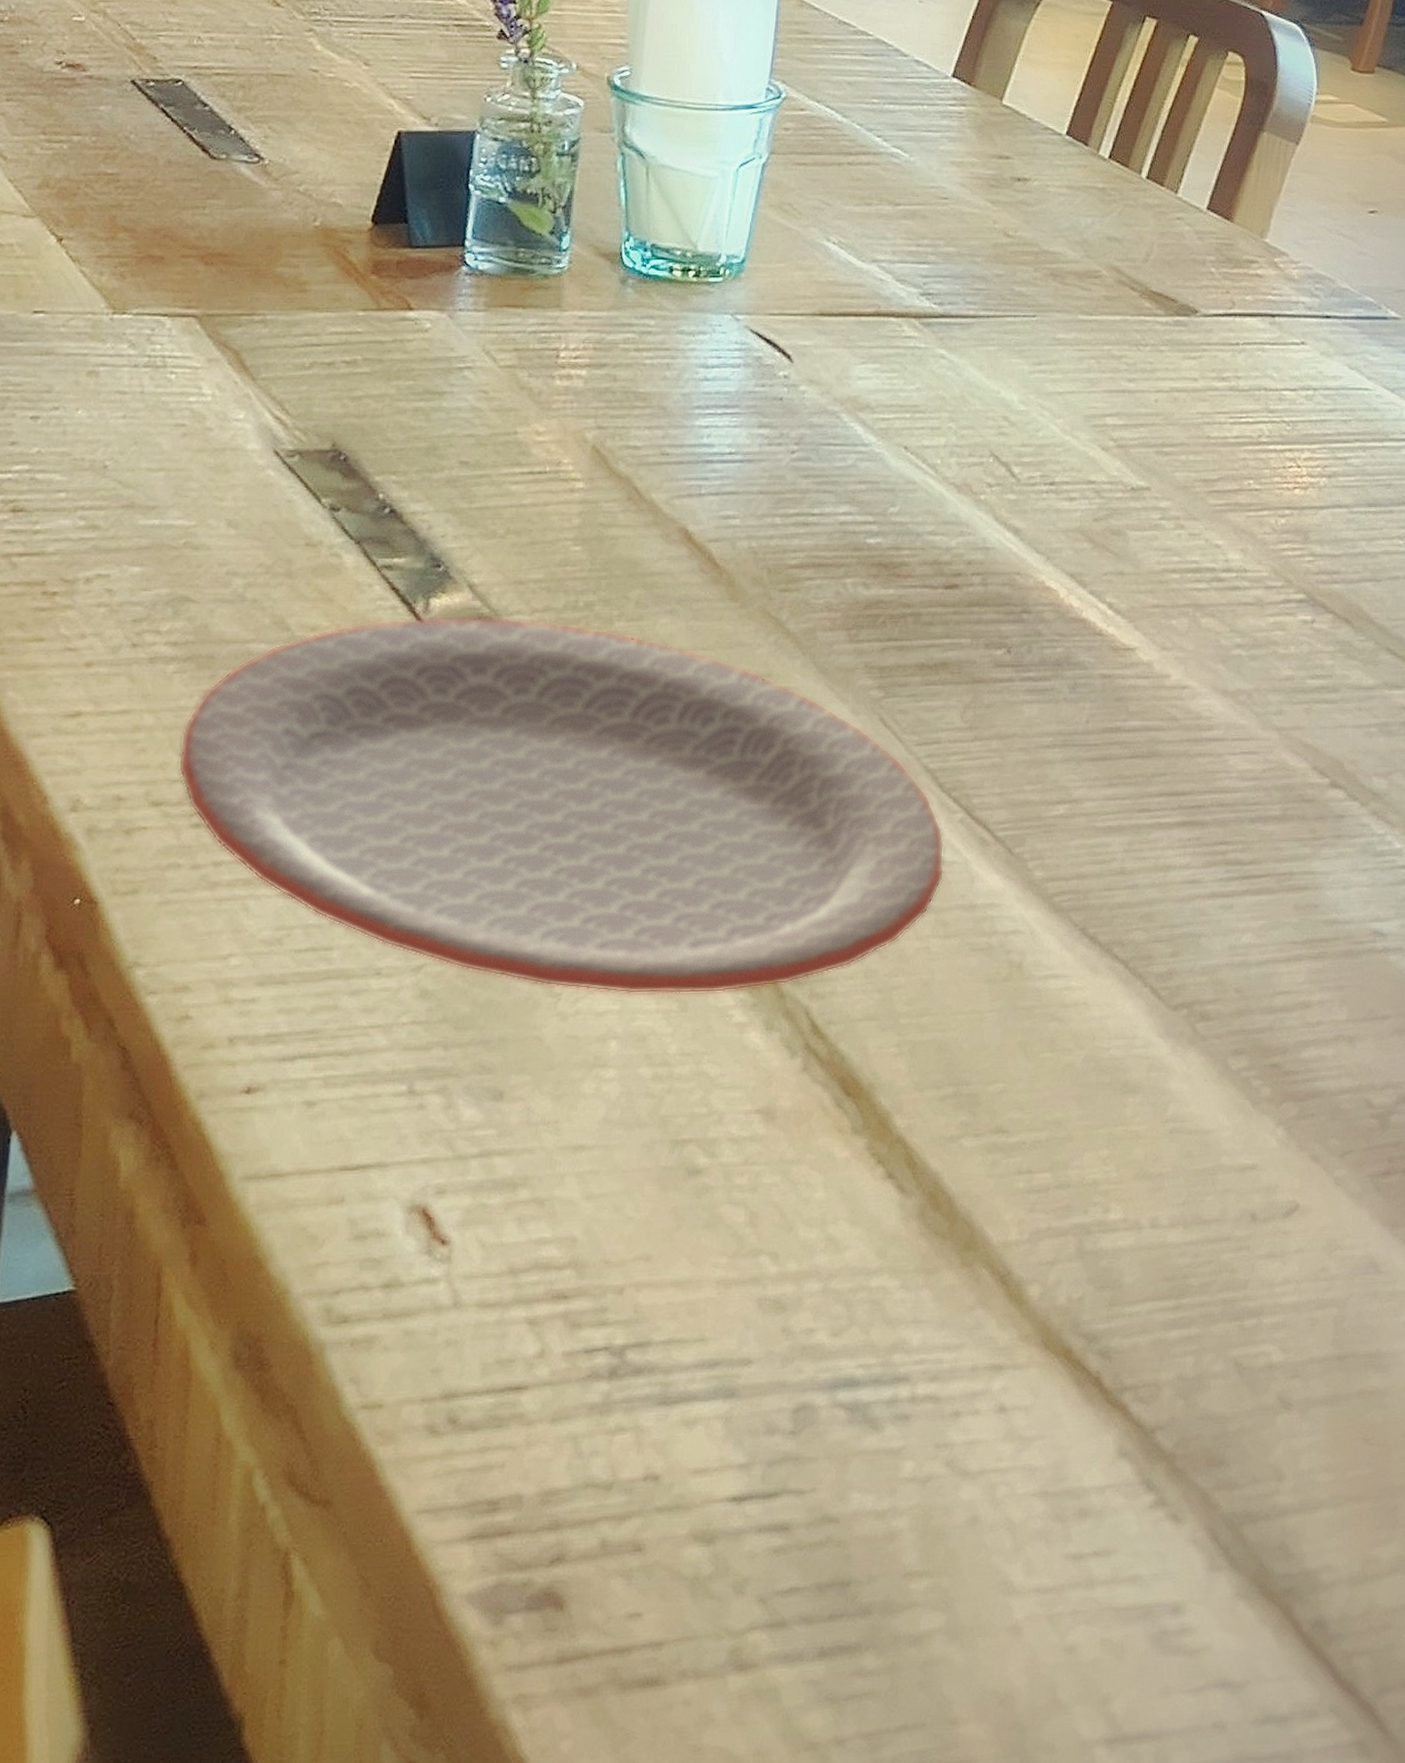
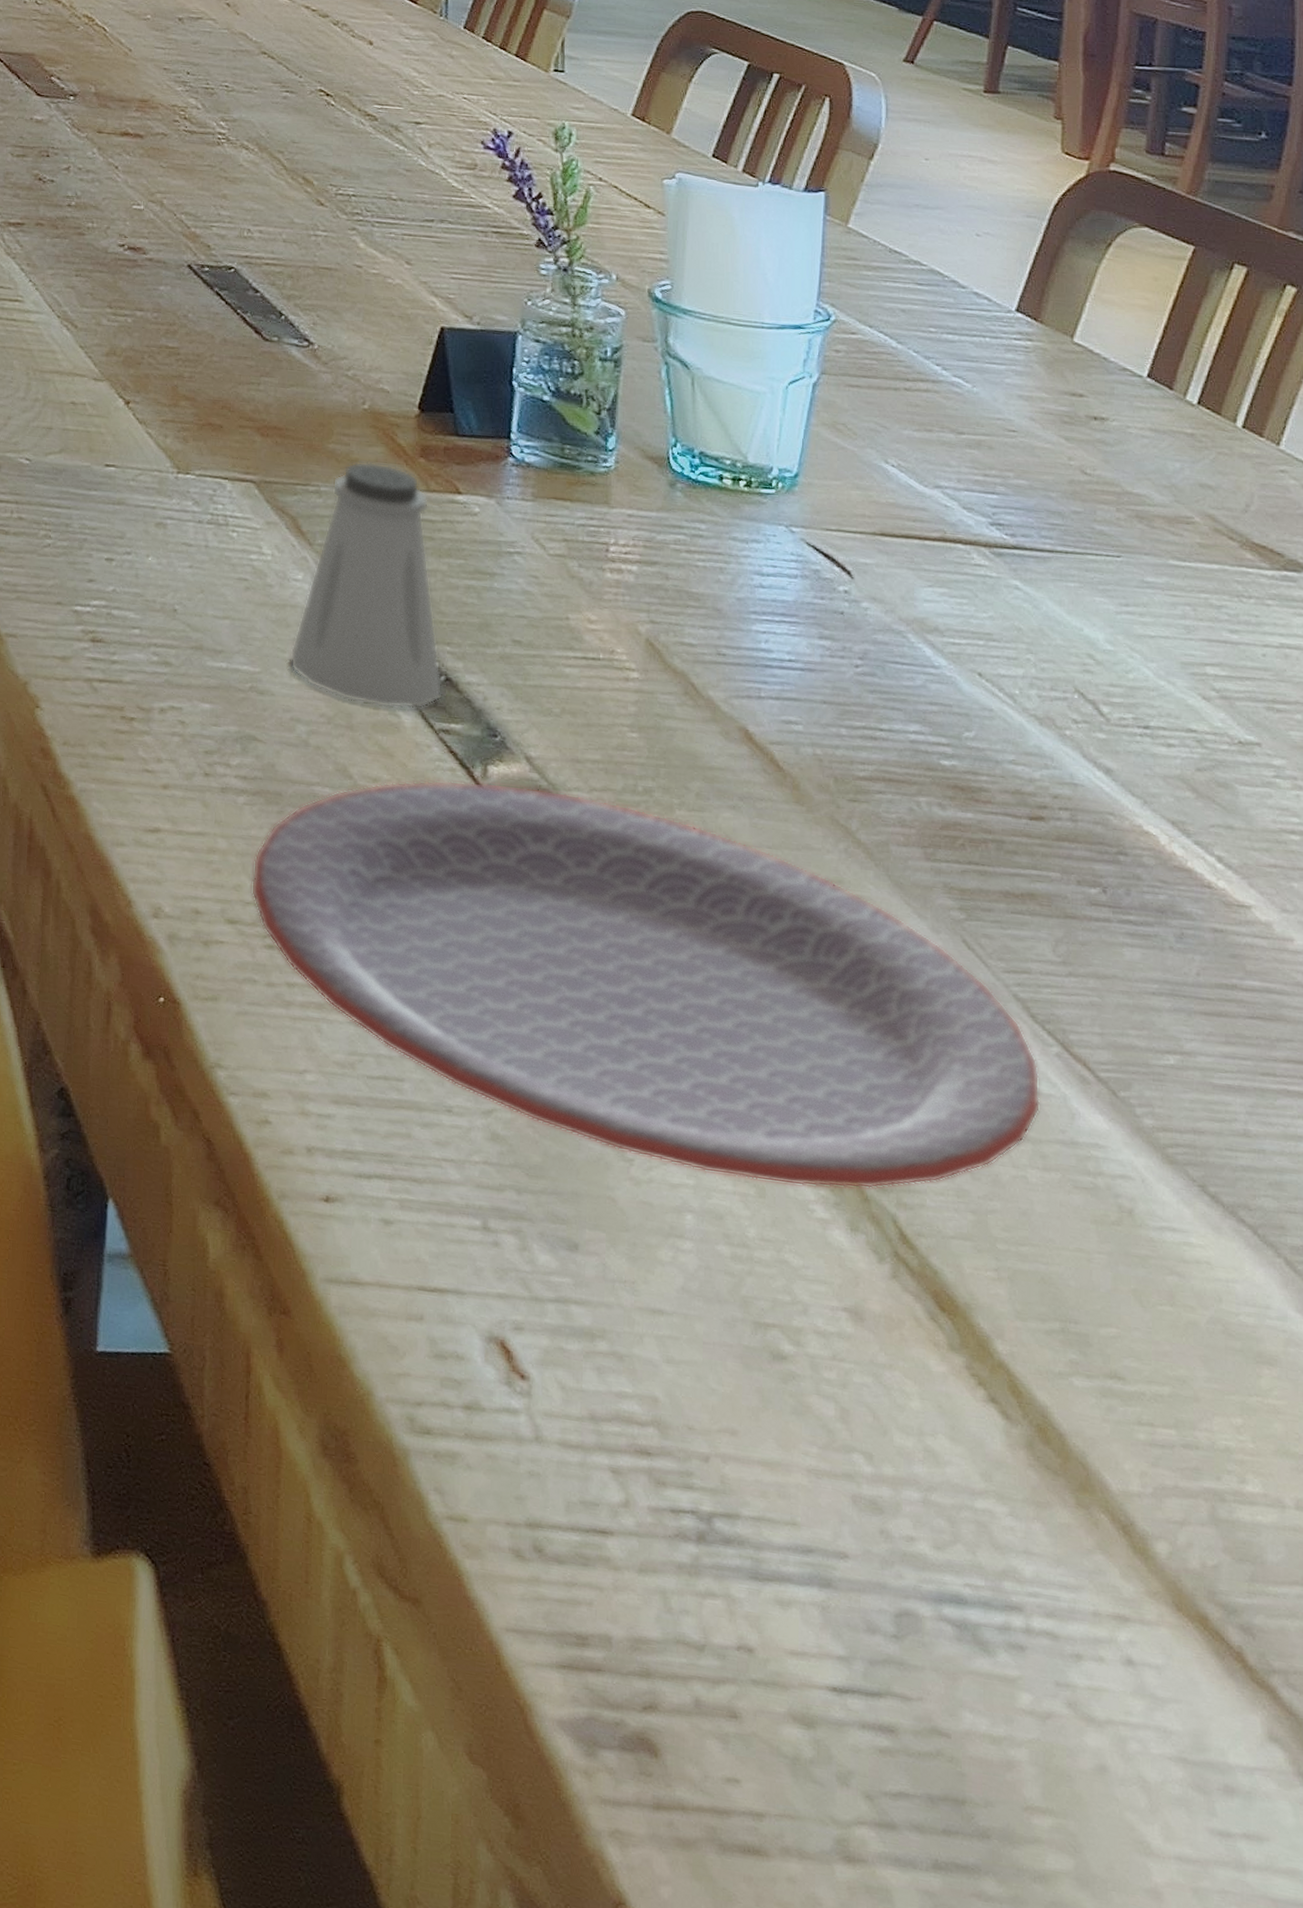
saltshaker: none [227,283,387,550] -> present [290,461,443,709]

